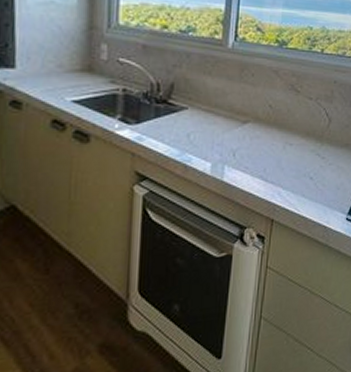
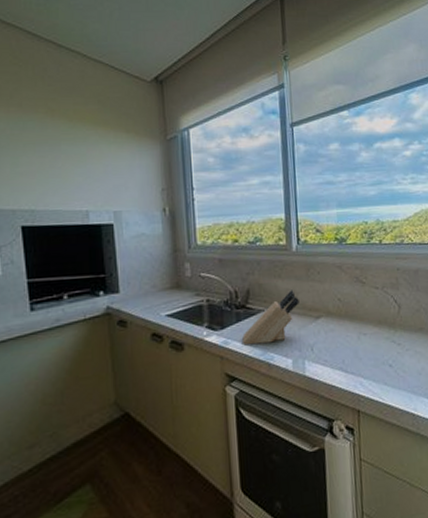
knife block: none [159,90,228,144] -> present [242,290,299,346]

